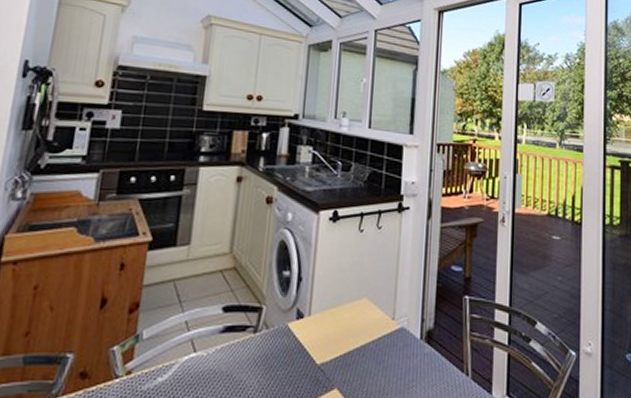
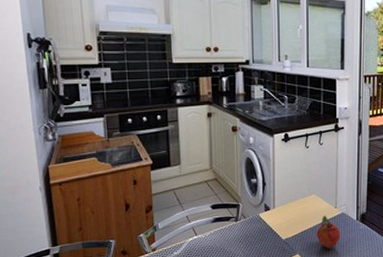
fruit: none [365,330,398,383] -> present [317,216,341,250]

